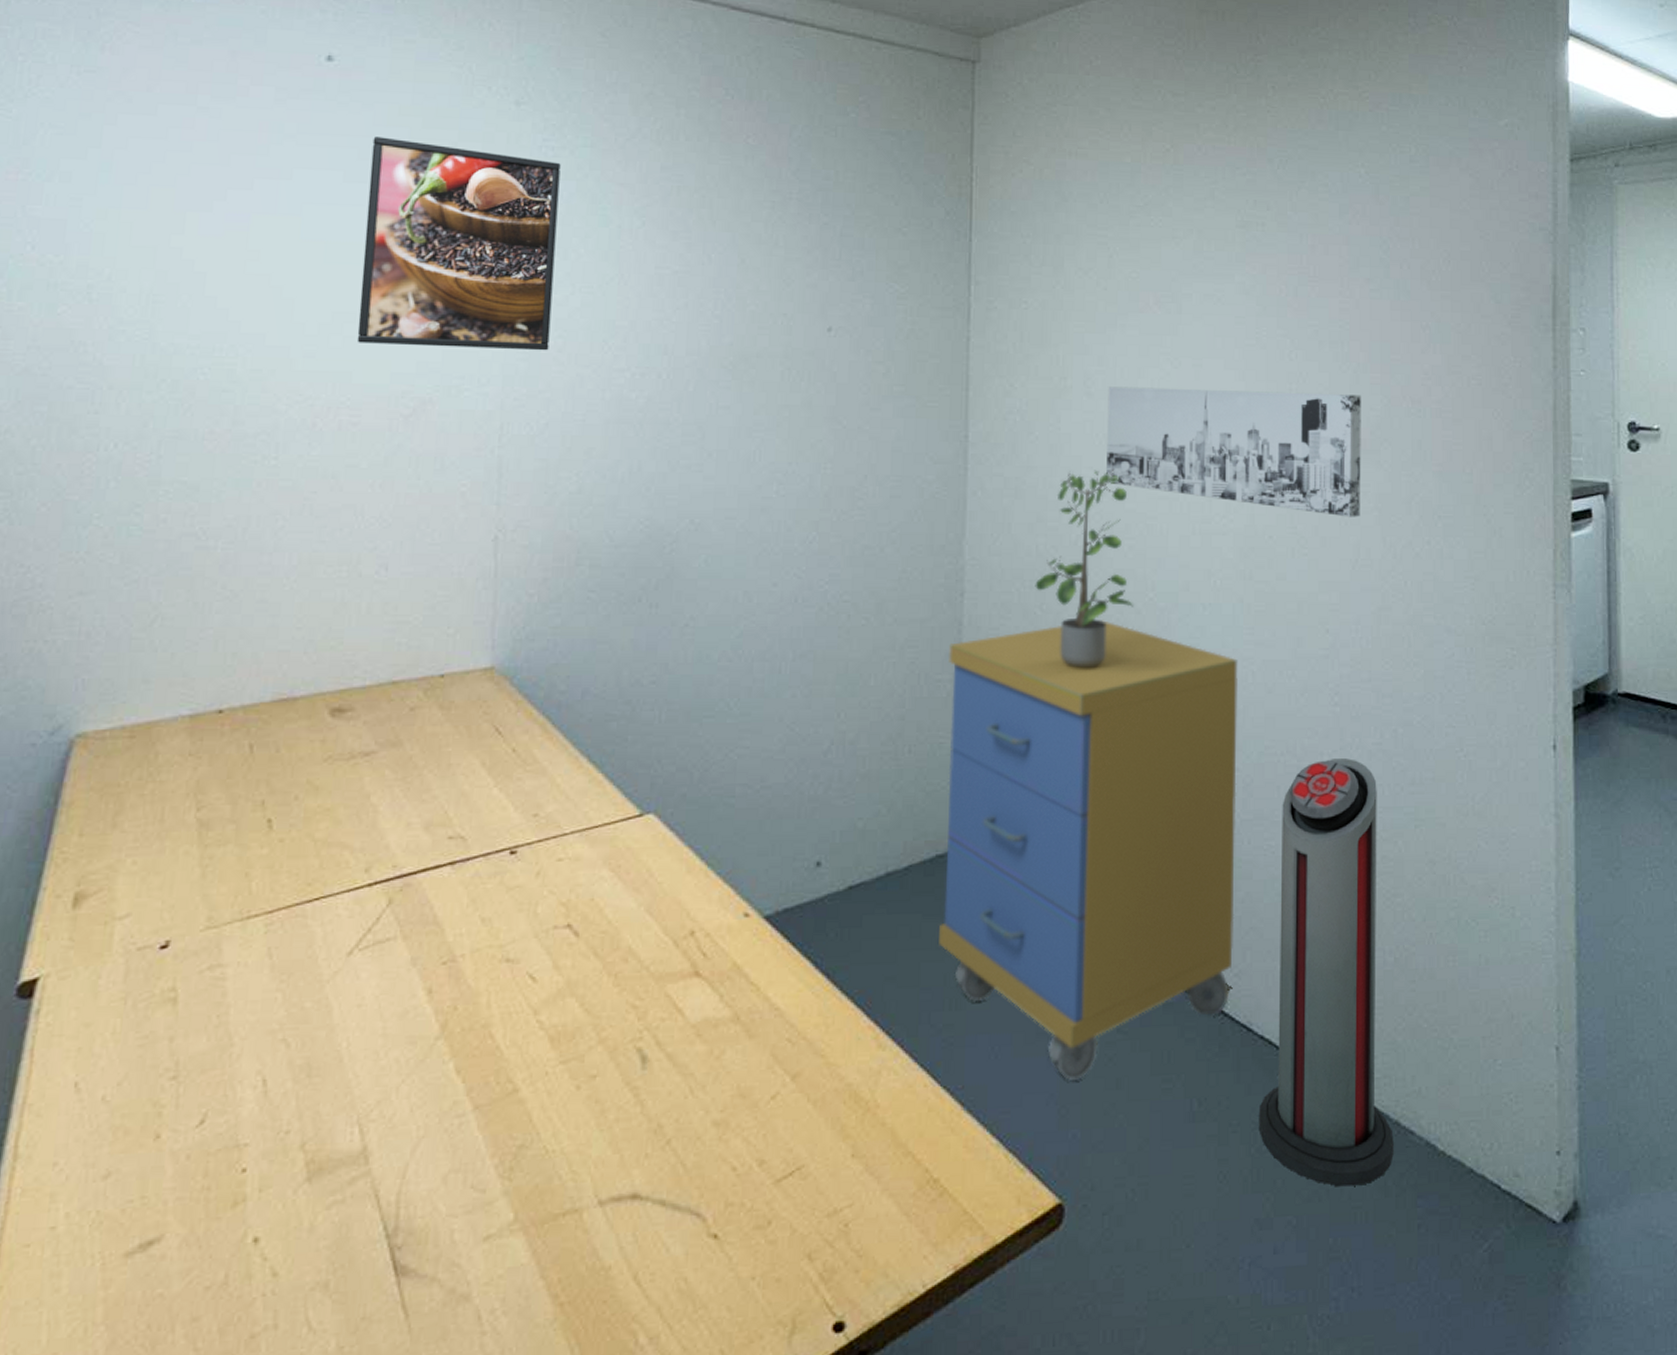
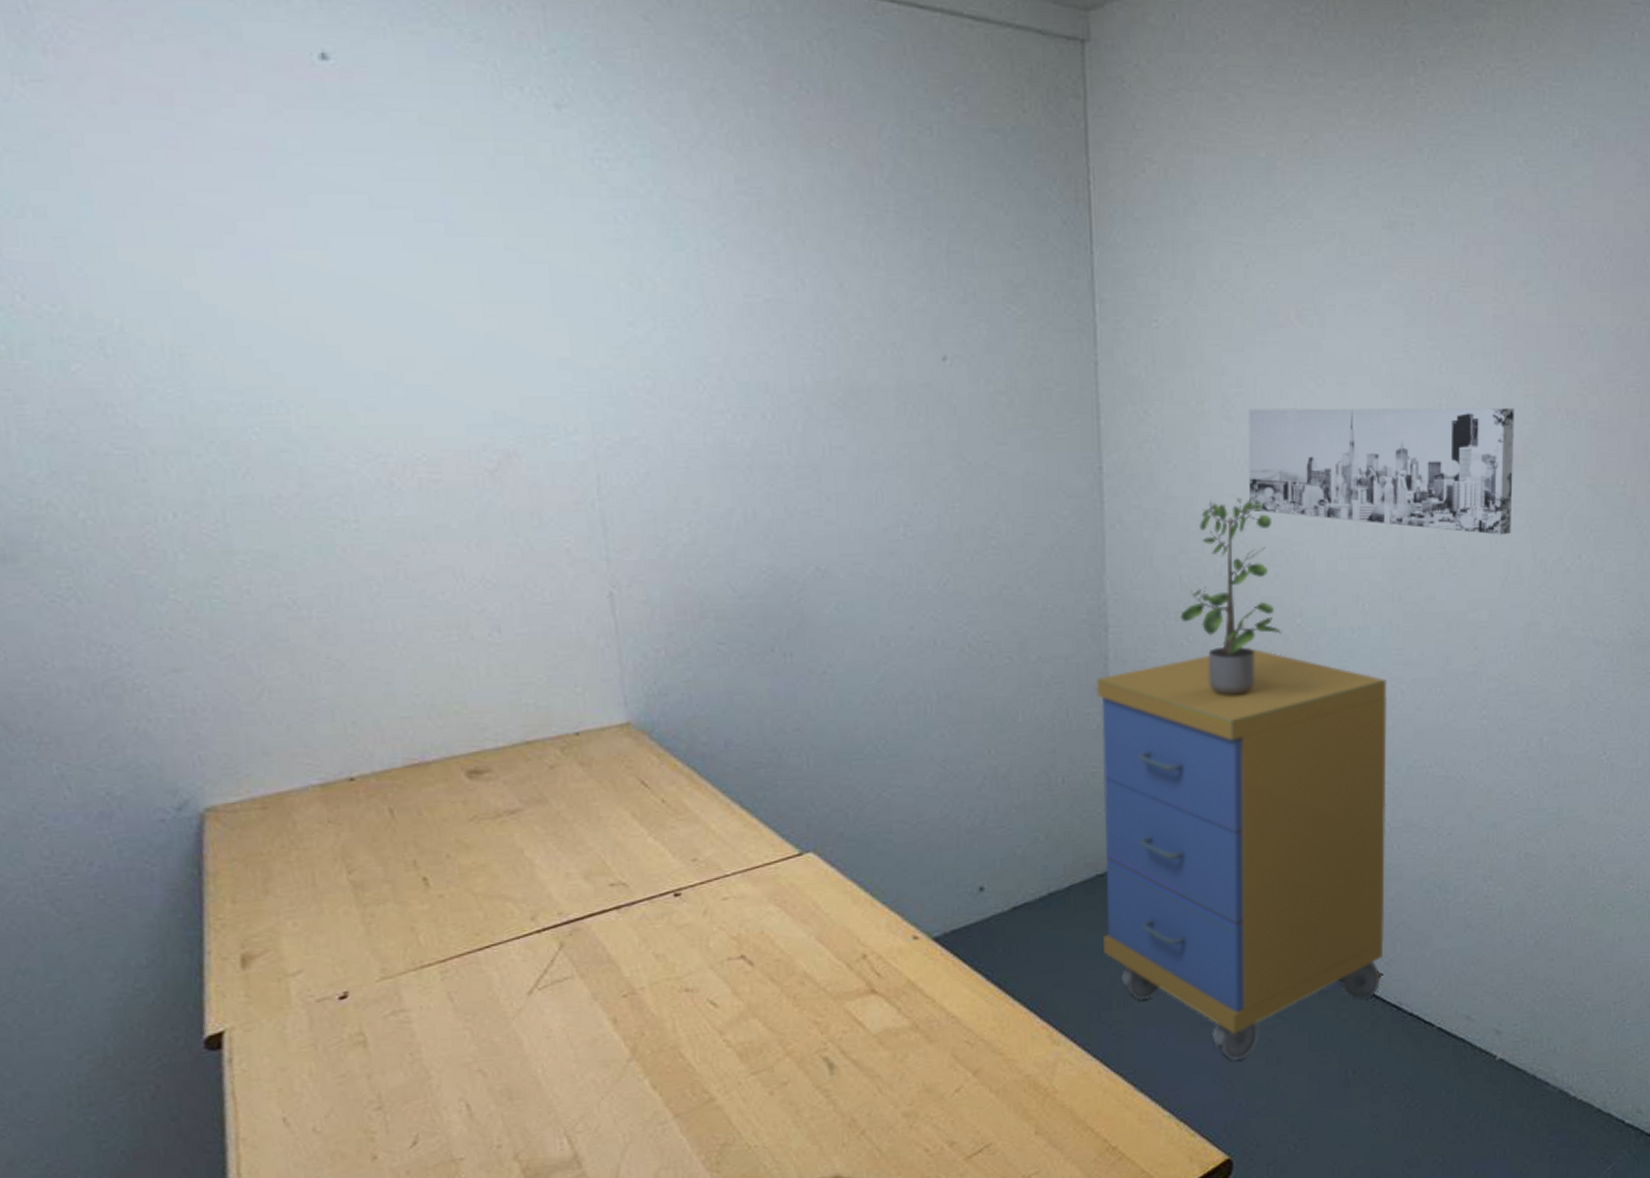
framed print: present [356,136,561,351] -> none [394,152,637,394]
air purifier: present [1258,758,1394,1187] -> none [1408,767,1530,1130]

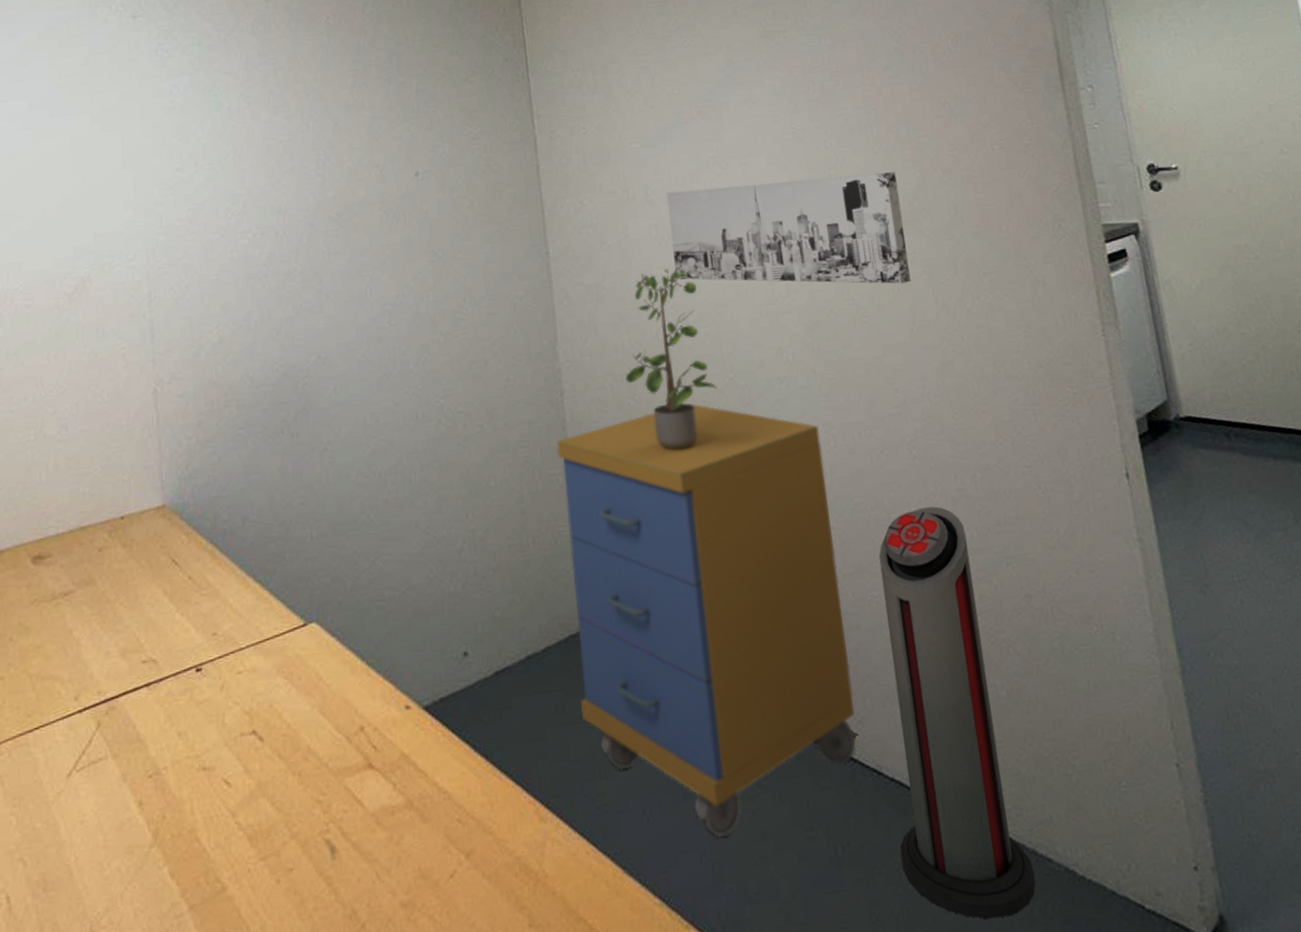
air purifier: none [1408,767,1530,1130] -> present [878,506,1036,919]

